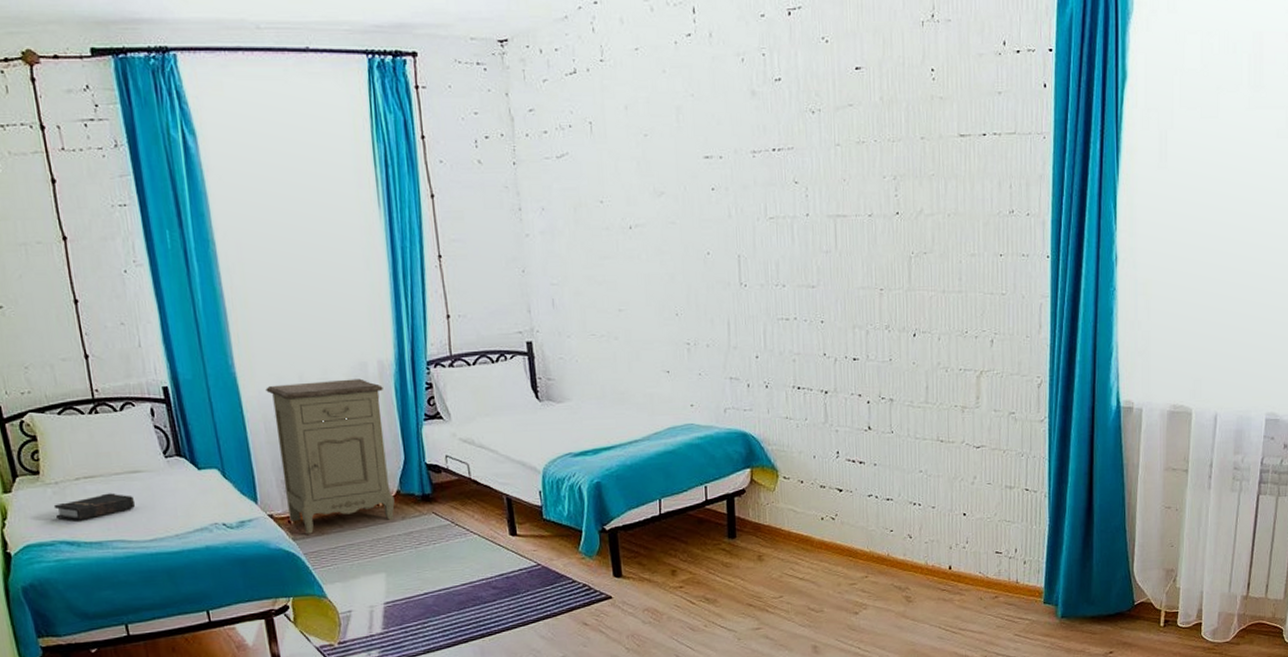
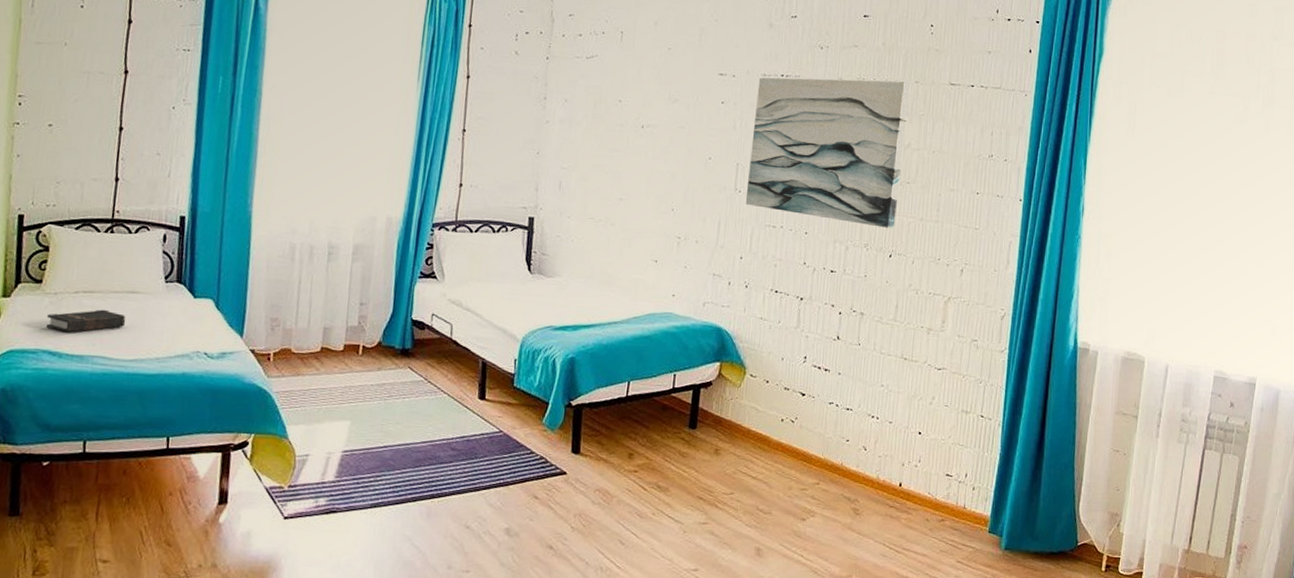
nightstand: present [266,378,395,534] -> none [269,227,387,374]
wall art: none [748,139,917,306] -> present [745,77,911,229]

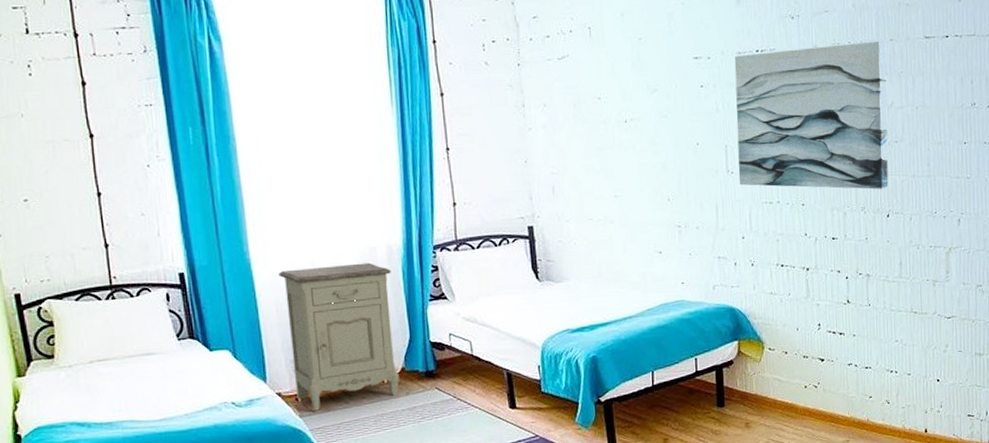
hardback book: present [46,309,126,333] -> none [66,374,147,403]
nightstand: none [269,227,387,374] -> present [278,262,399,411]

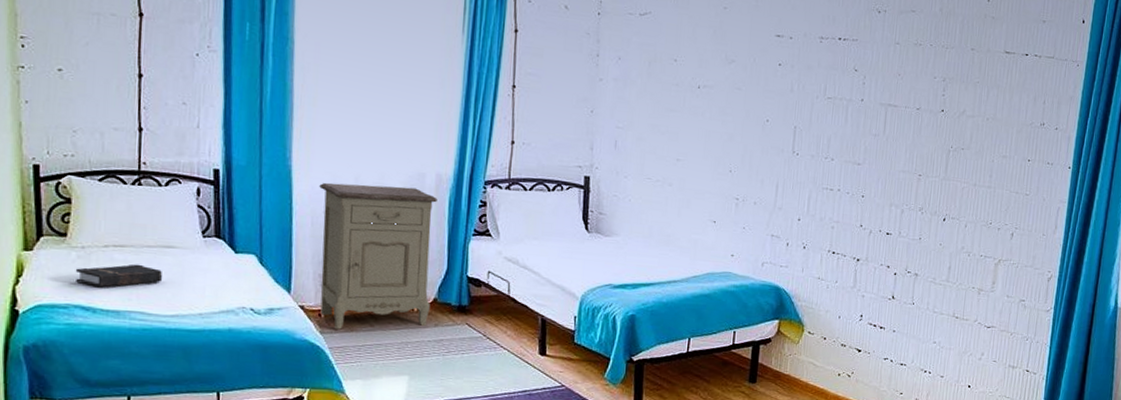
hardback book: none [66,374,147,403] -> present [75,264,163,288]
wall art: present [734,41,889,189] -> none [803,40,967,193]

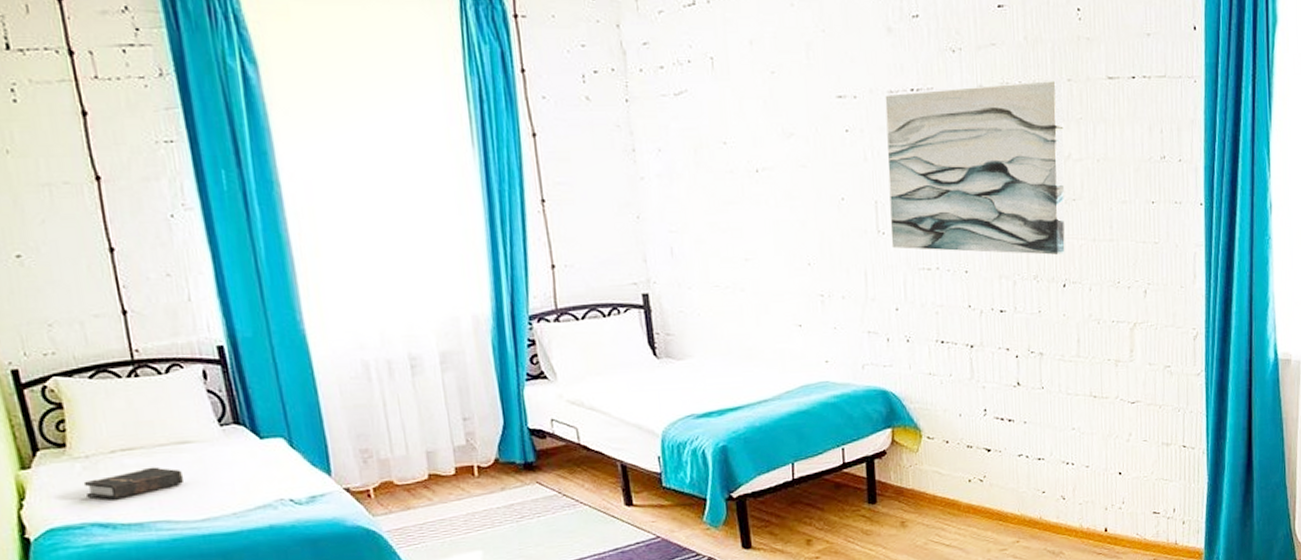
nightstand: present [319,182,438,330] -> none [341,335,493,509]
wall art: none [803,40,967,193] -> present [885,81,1065,255]

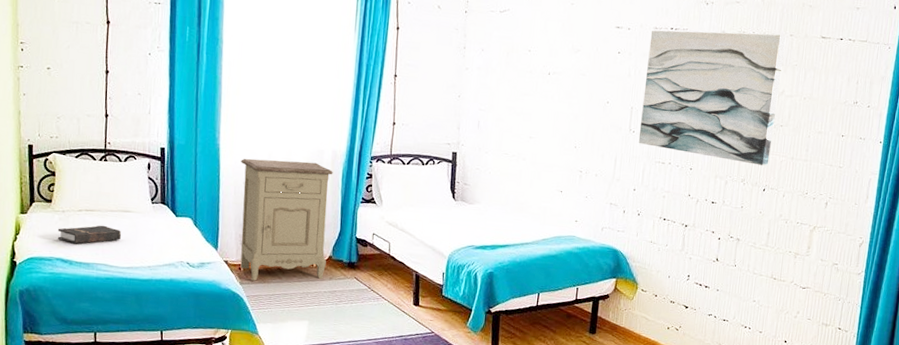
nightstand: none [341,335,493,509] -> present [240,158,333,281]

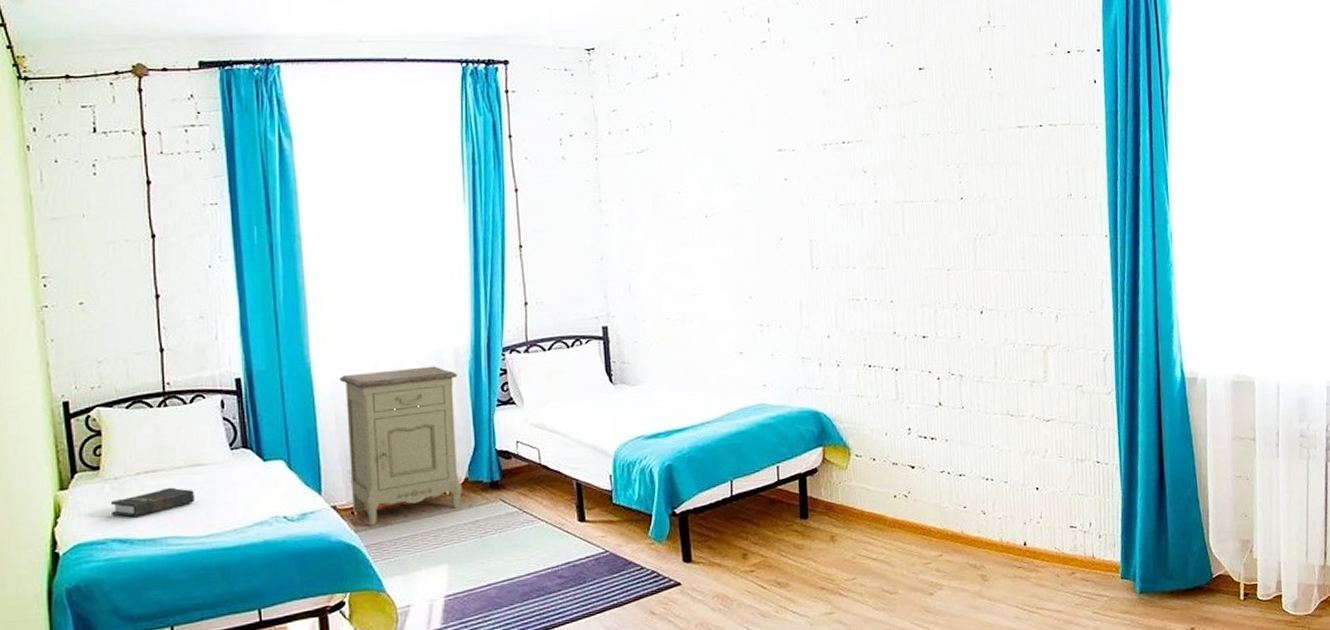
wall art: present [638,30,786,166] -> none [819,131,982,285]

